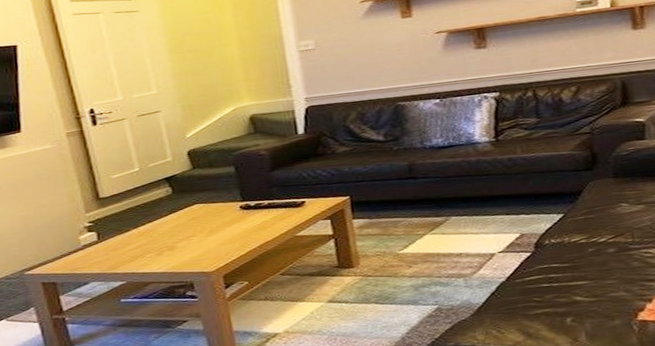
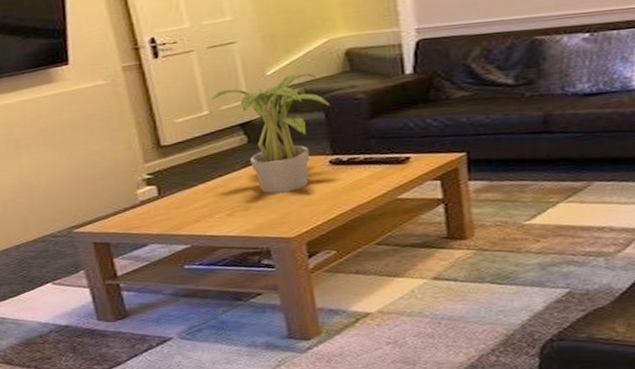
potted plant: none [141,135,239,235] -> present [210,72,330,194]

